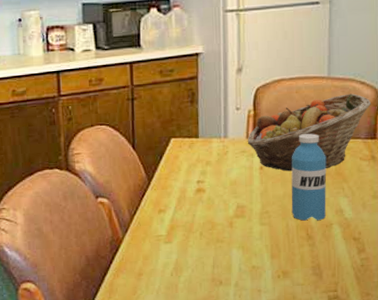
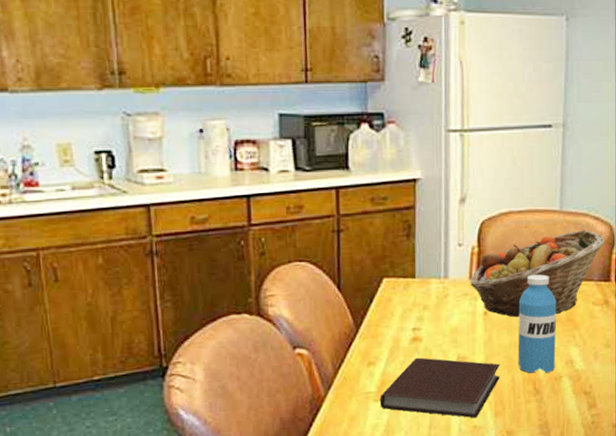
notebook: none [169,206,275,260] -> present [379,357,500,418]

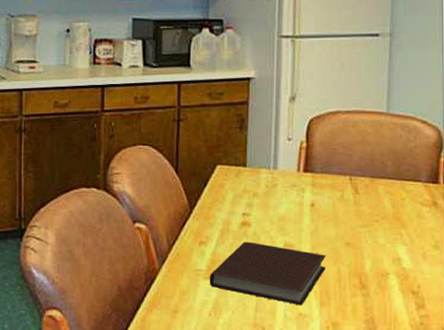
fruit basket: present [470,230,606,317] -> none [298,132,434,211]
water bottle: present [518,274,557,373] -> none [344,172,384,268]

